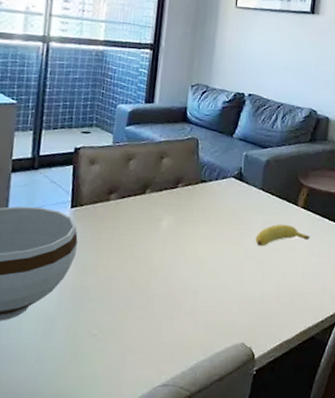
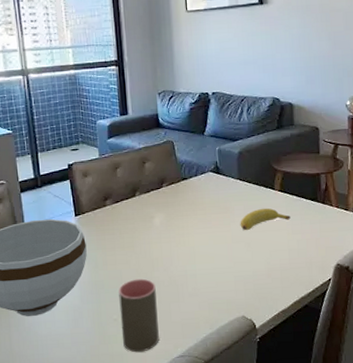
cup: none [98,288,150,377] -> present [118,278,159,353]

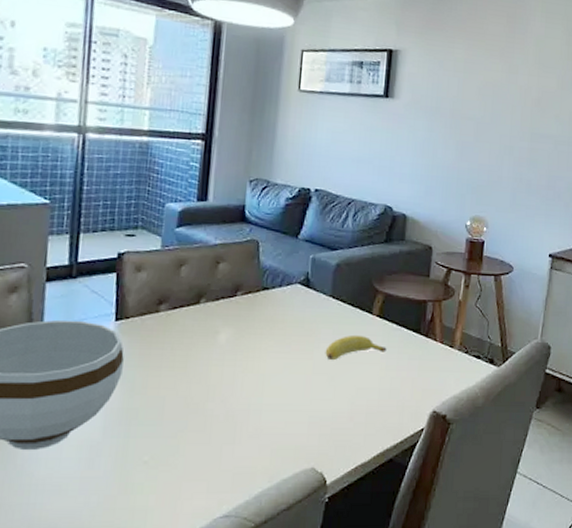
cup: present [118,278,159,353] -> none [151,410,207,508]

